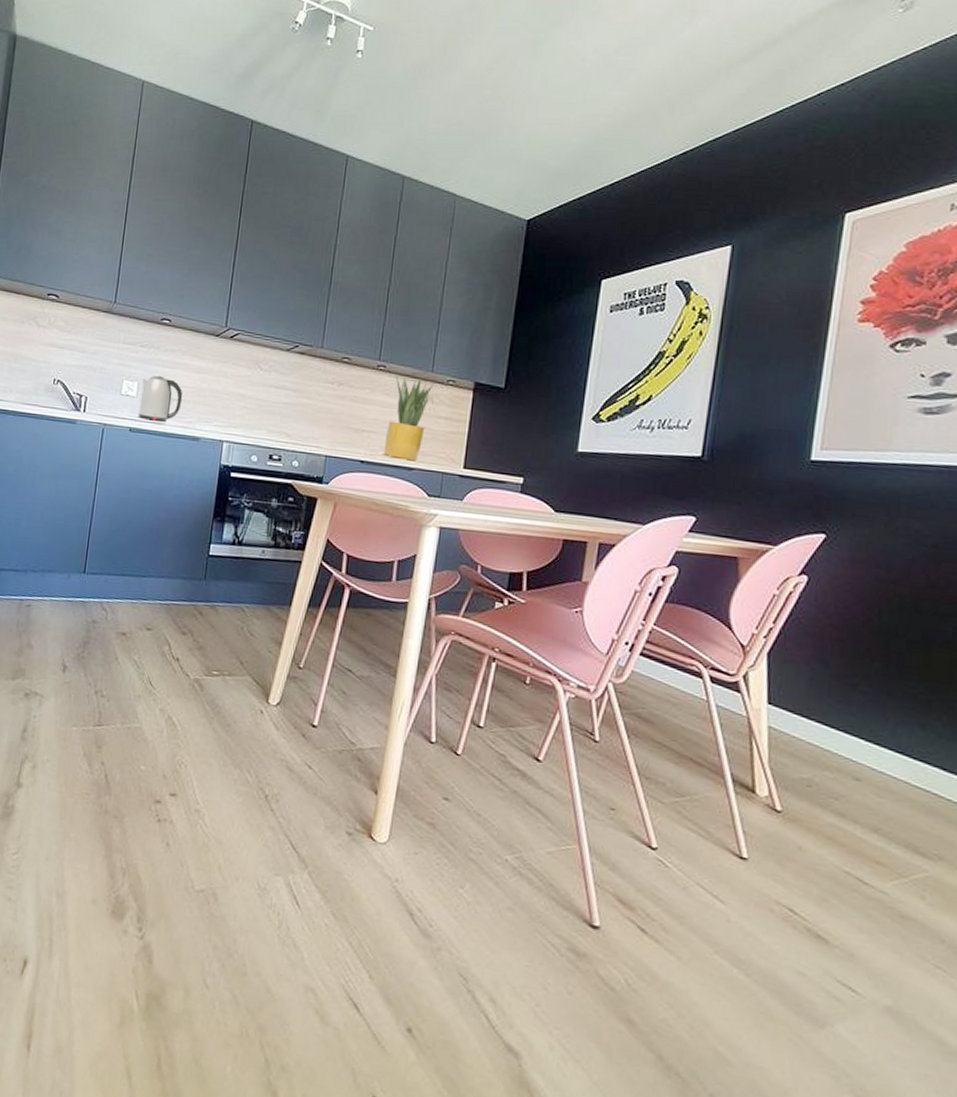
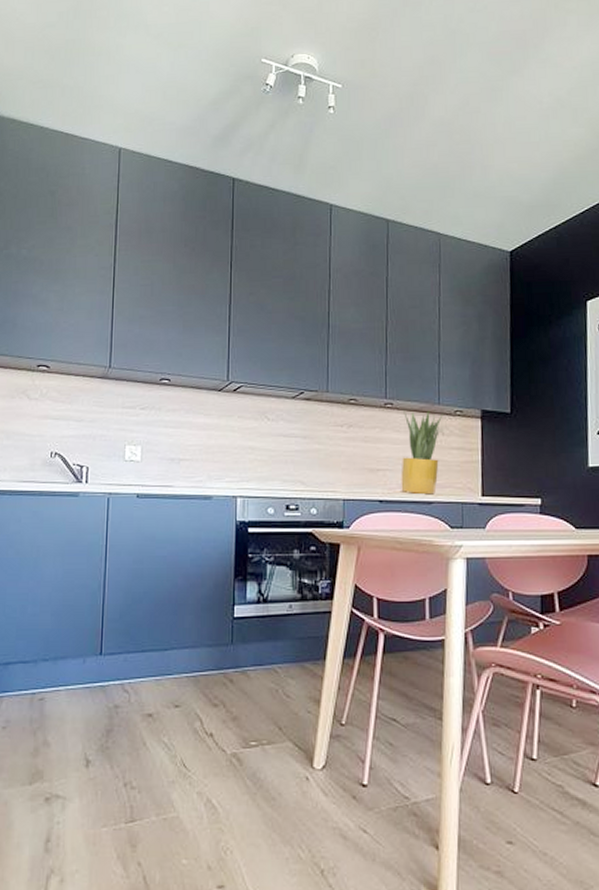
kettle: present [138,375,183,423] -> none [144,437,190,485]

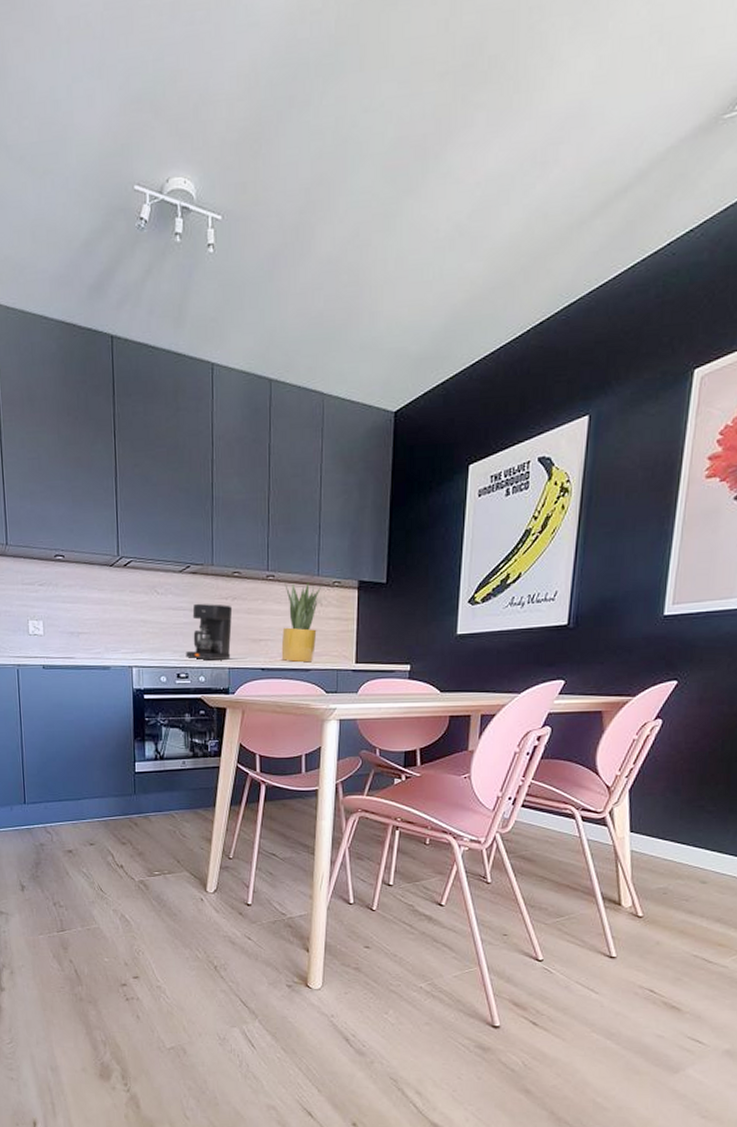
coffee maker: none [296,430,348,491] -> present [186,603,233,660]

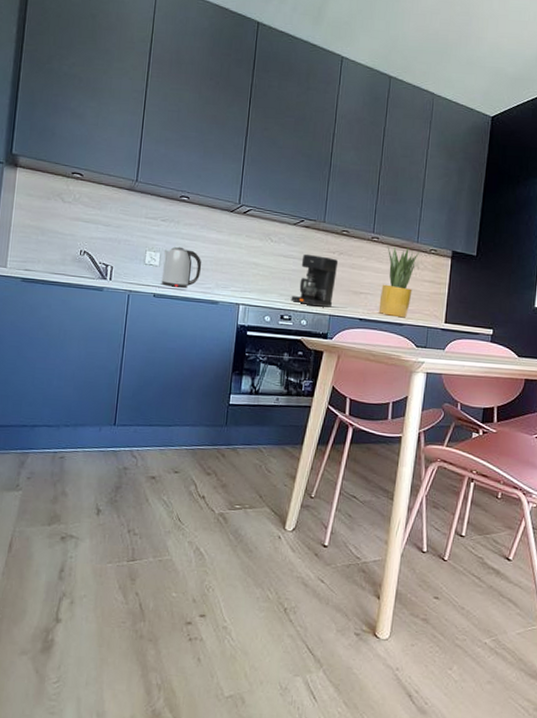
kettle: none [47,611,88,657] -> present [161,246,202,289]

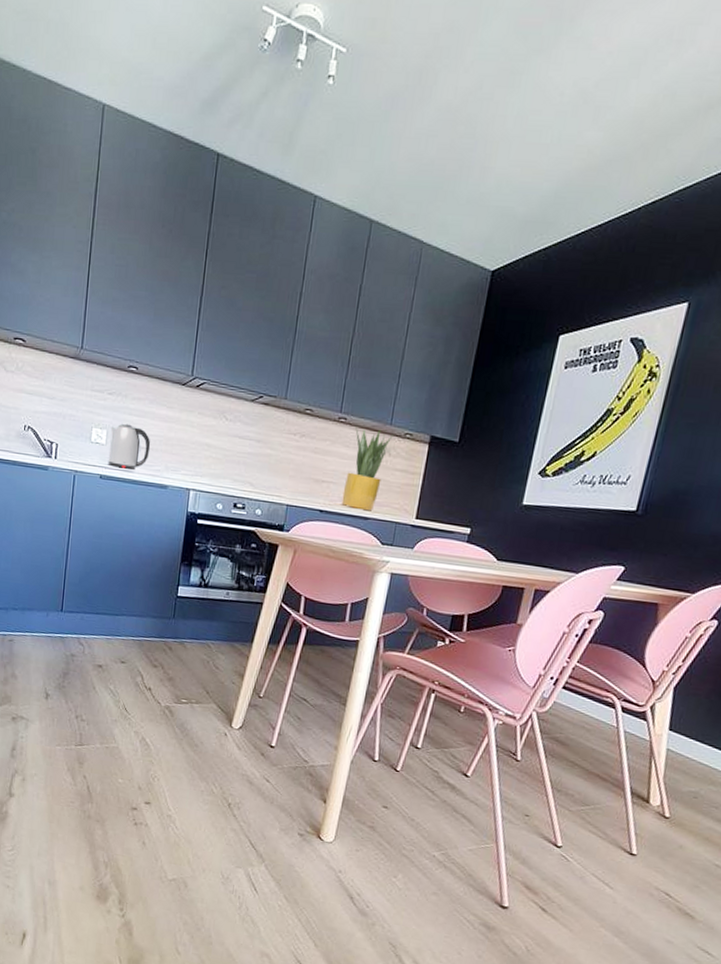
coffee maker: present [291,254,339,308] -> none [245,435,300,497]

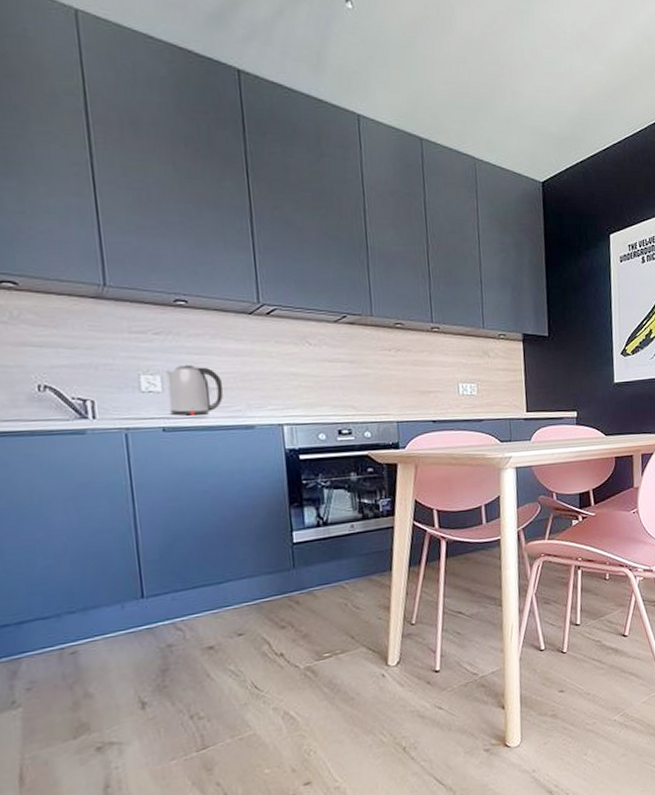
planter: present [341,427,393,511] -> none [450,333,488,413]

